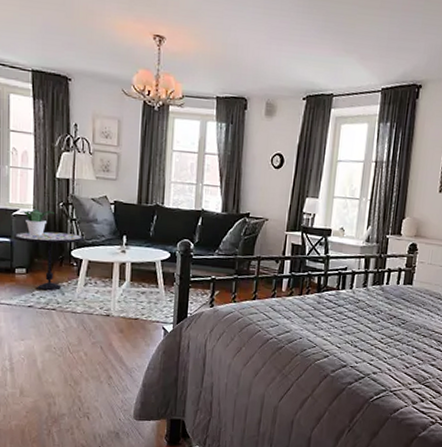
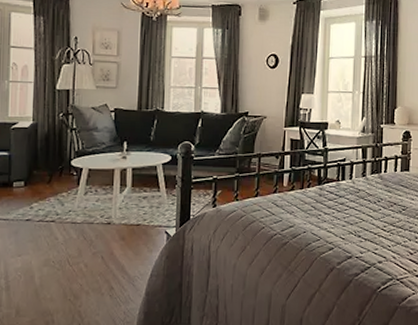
side table: present [13,231,84,291] -> none [12,142,84,203]
potted plant: present [19,209,55,236] -> none [18,121,54,148]

